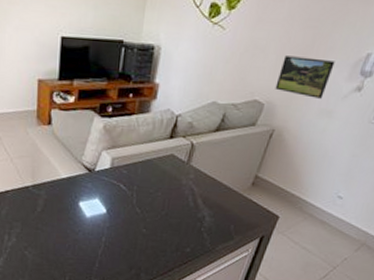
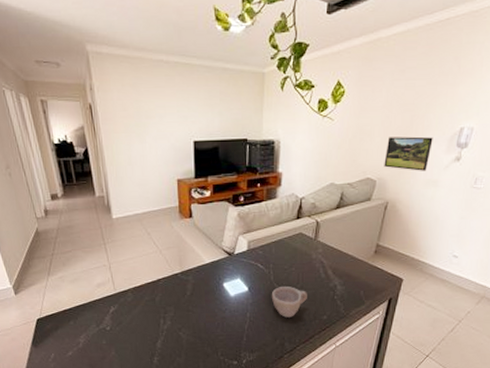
cup: none [131,212,172,247] -> present [271,287,307,318]

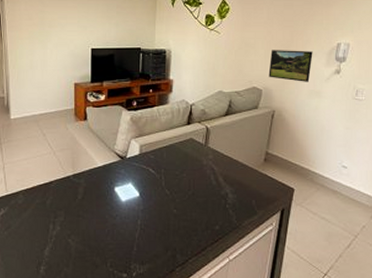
cup: present [271,287,307,318] -> none [162,193,199,226]

